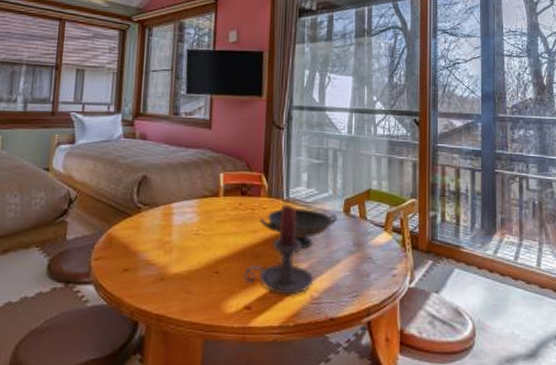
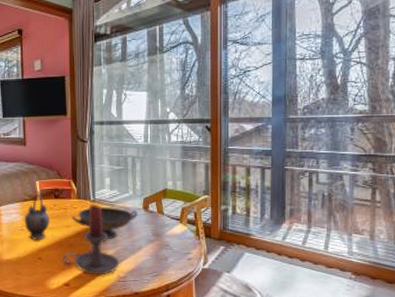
teapot: none [201,189,234,248] -> present [24,194,51,240]

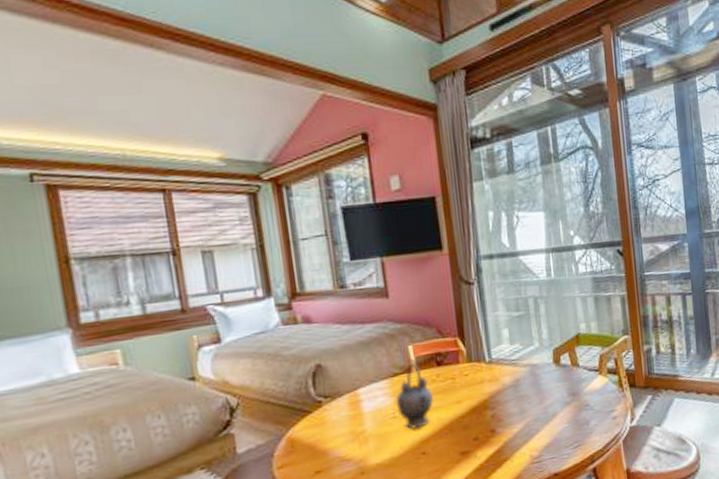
candle holder: present [62,204,120,275] -> none [455,365,532,462]
decorative bowl: present [71,207,138,240] -> none [462,366,548,410]

